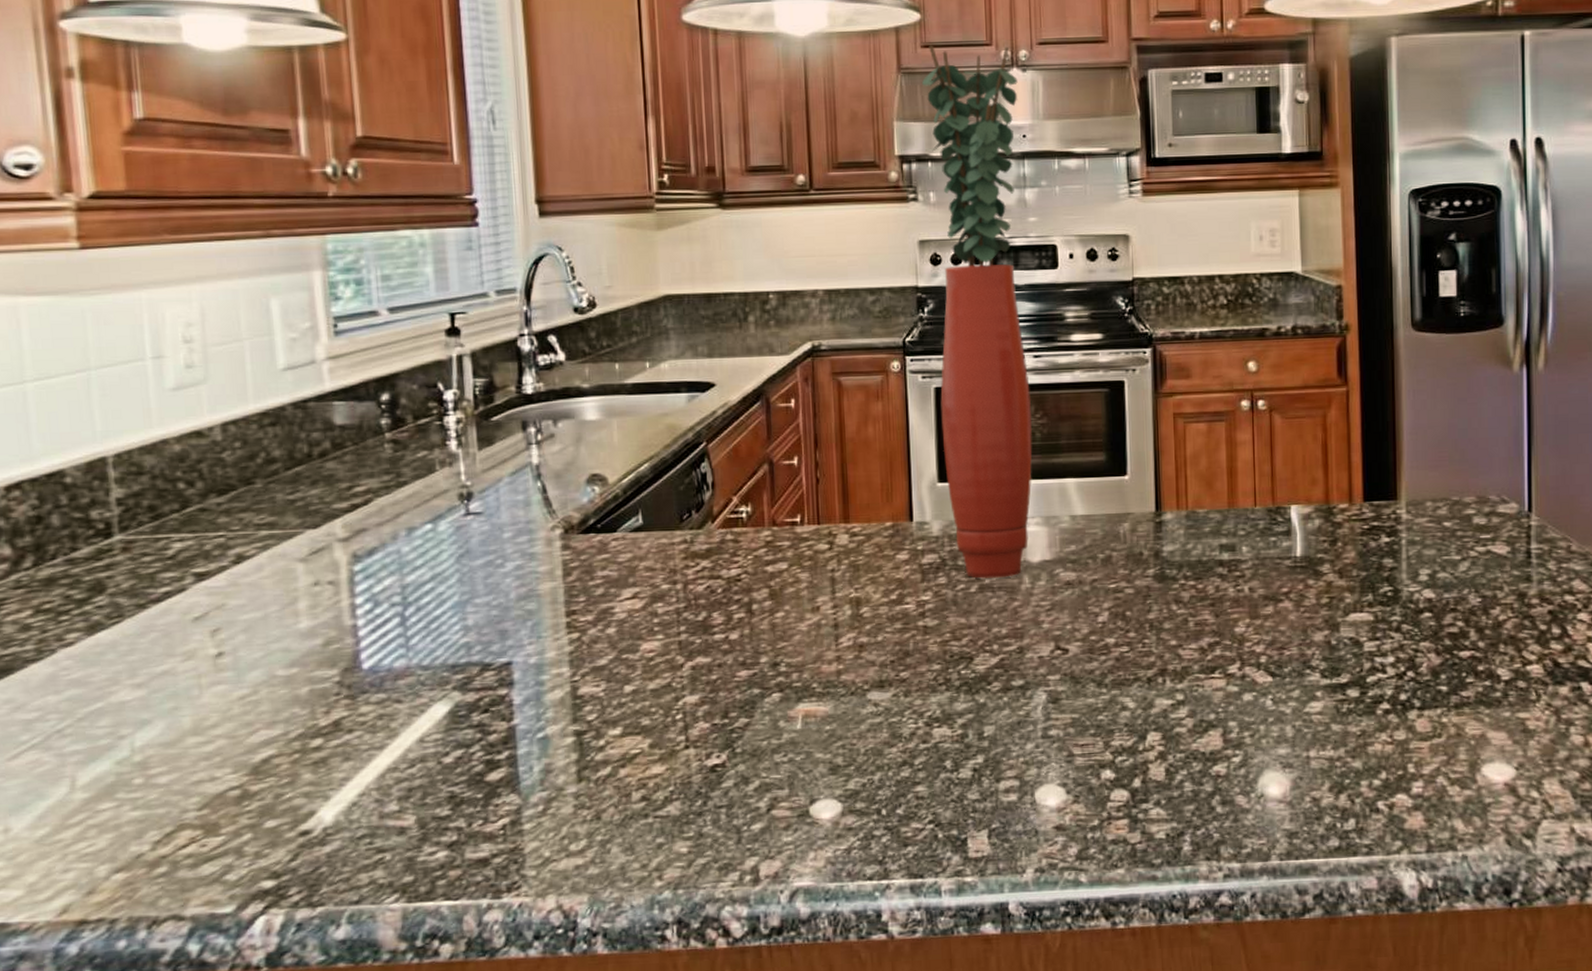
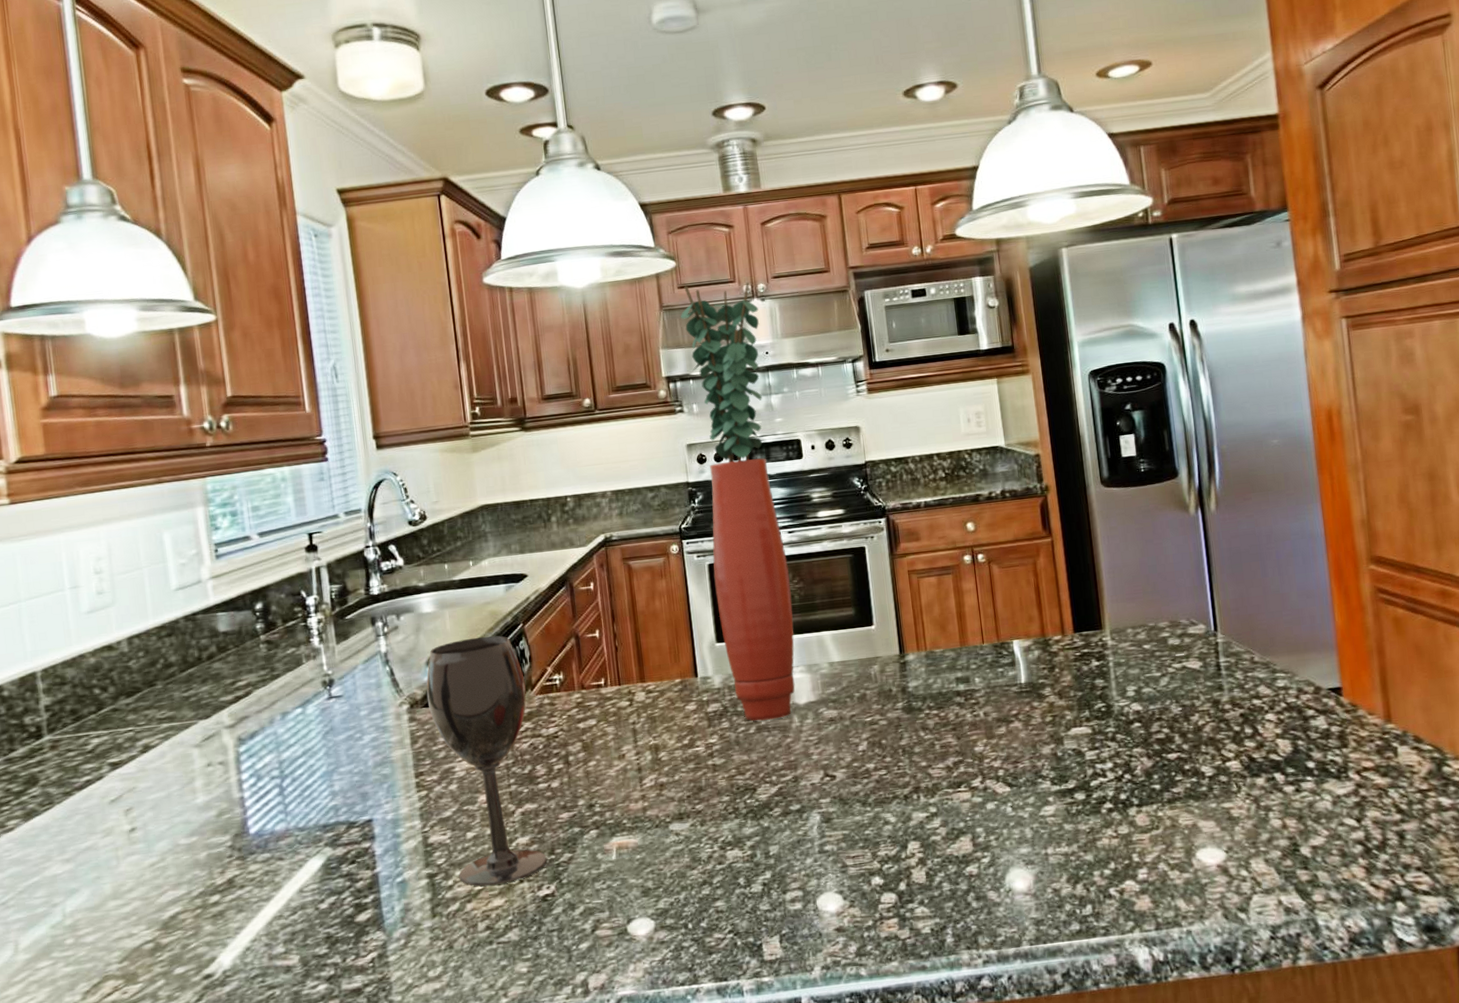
wine glass: none [585,454,719,750] -> present [426,635,547,886]

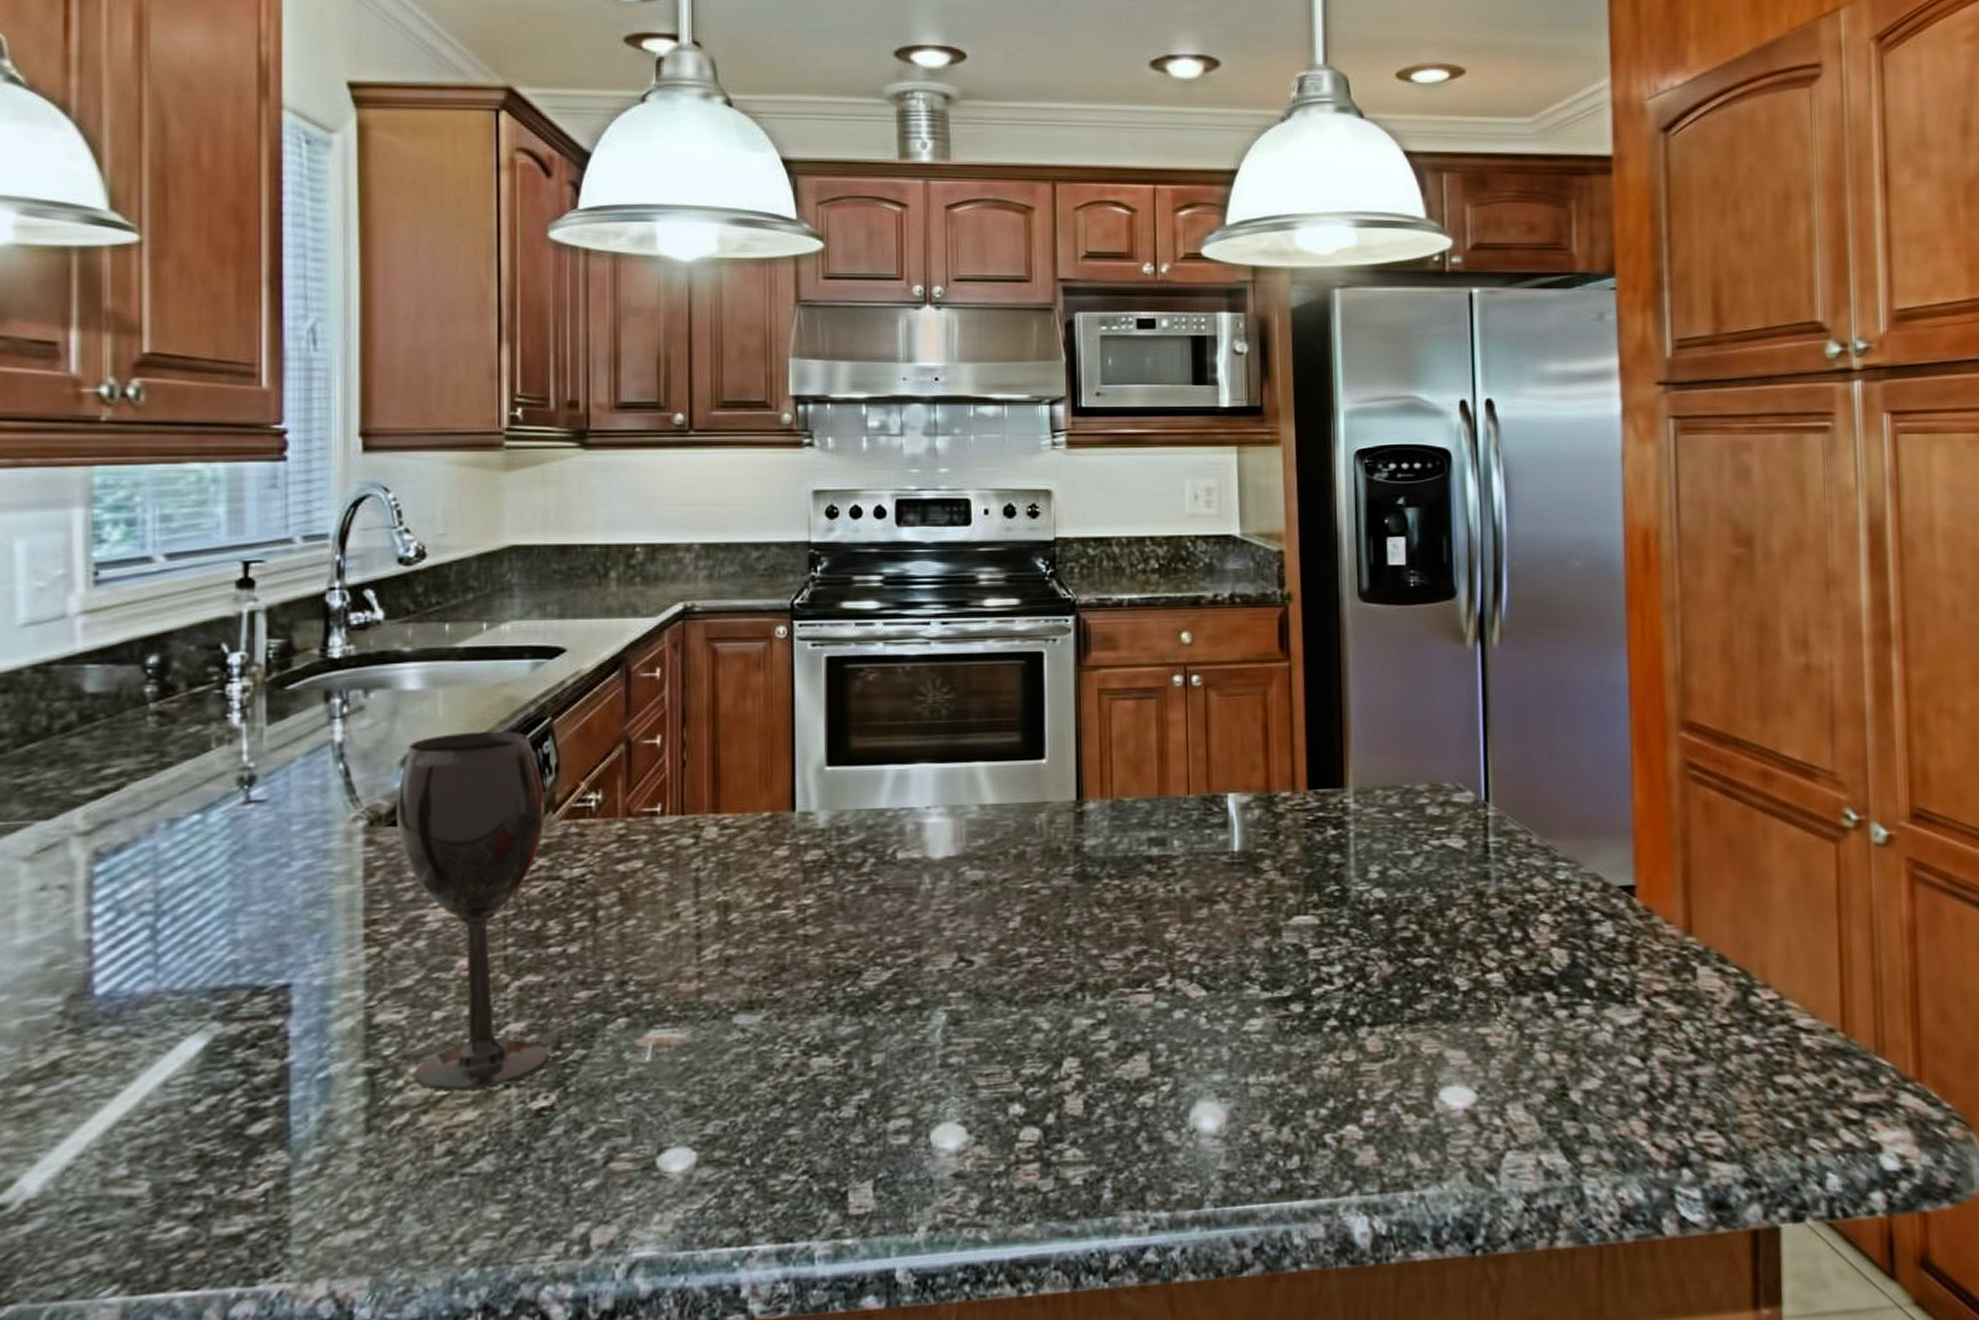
vase: present [681,282,795,721] -> none [823,276,937,878]

